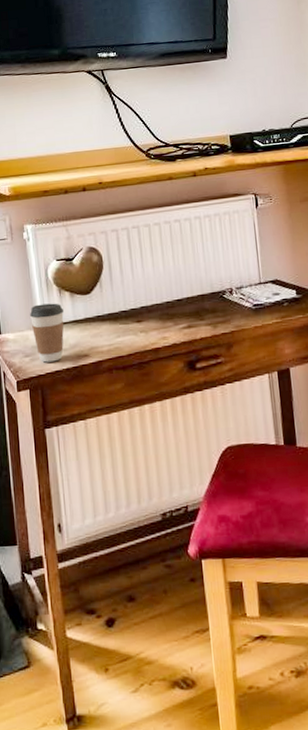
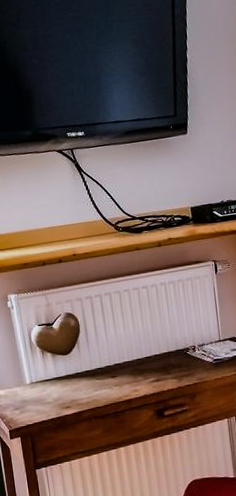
coffee cup: present [30,303,64,363] -> none [17,363,48,414]

